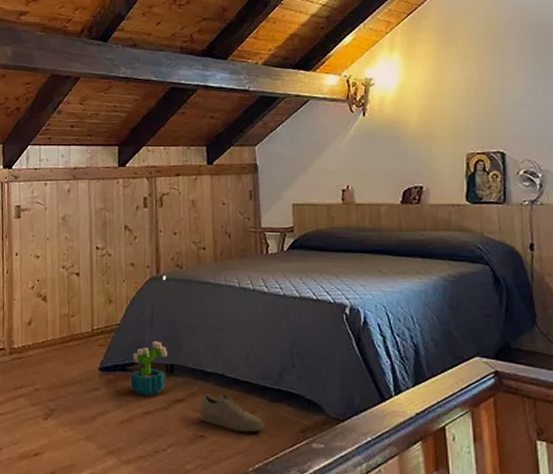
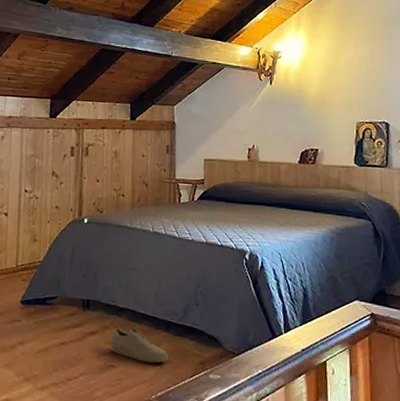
decorative plant: present [130,341,168,396] -> none [49,278,85,328]

